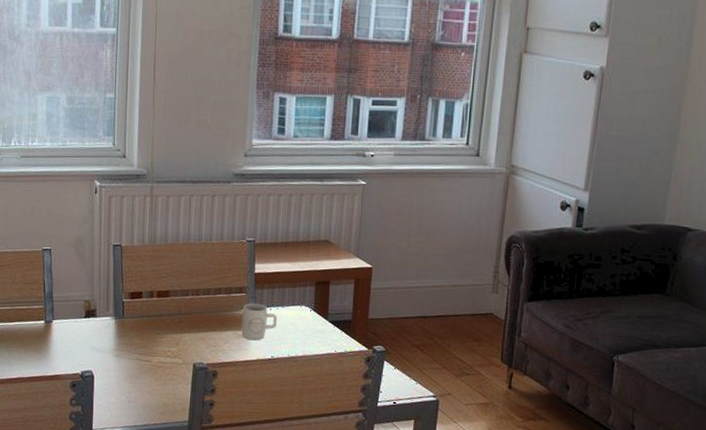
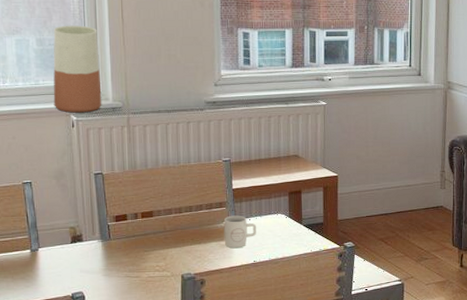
vase: none [78,83,128,179] -> present [53,25,102,113]

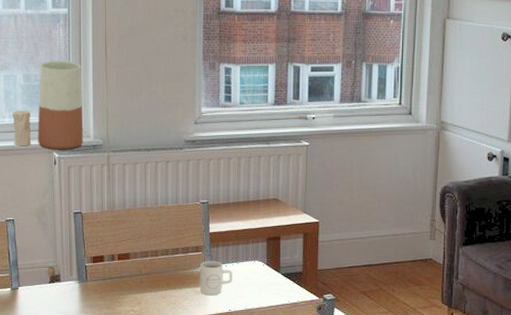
candle: none [26,74,48,110] -> present [12,110,32,146]

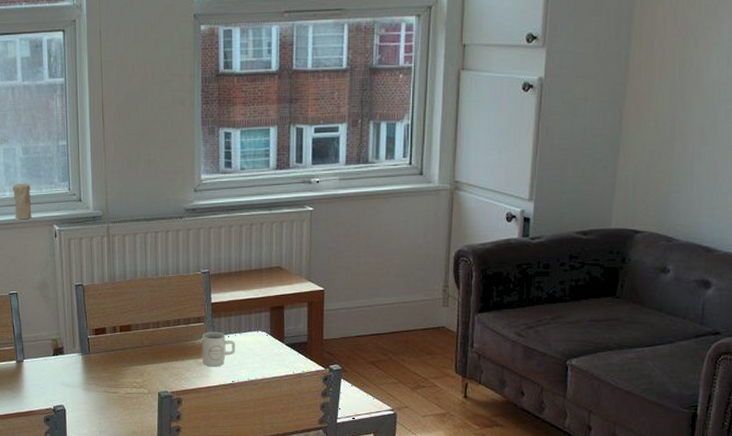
vase: present [37,61,84,150] -> none [37,131,83,223]

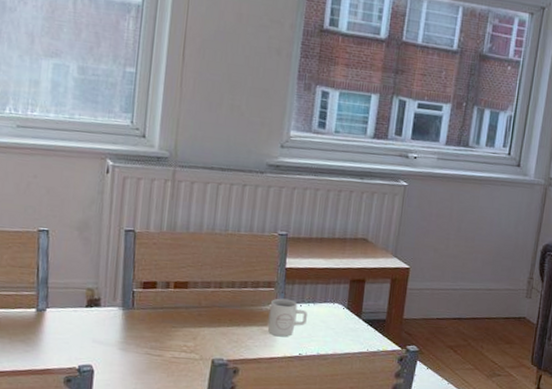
candle: present [13,183,32,220] -> none [57,105,83,149]

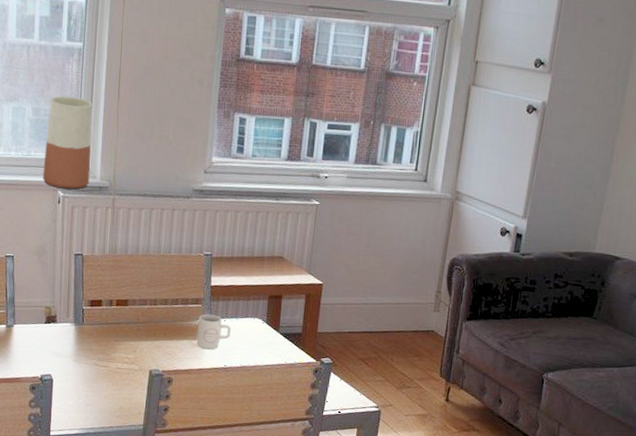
vase: none [88,54,152,159] -> present [42,95,92,190]

